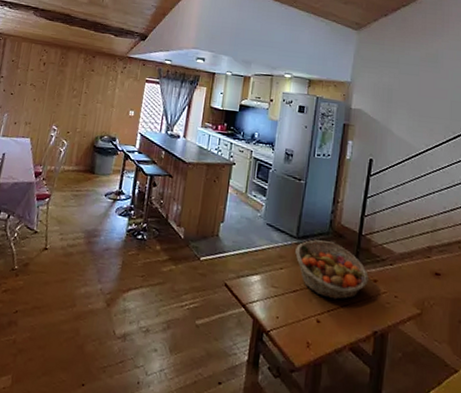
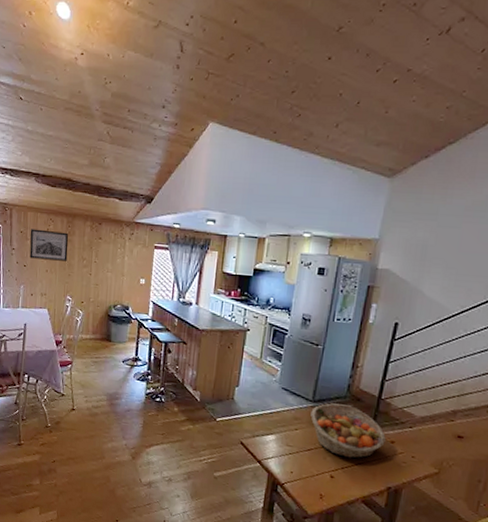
wall art: none [18,58,61,91] -> present [29,229,69,261]

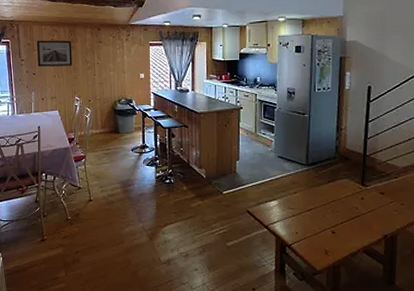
fruit basket: present [310,403,386,459] -> none [306,165,376,213]

